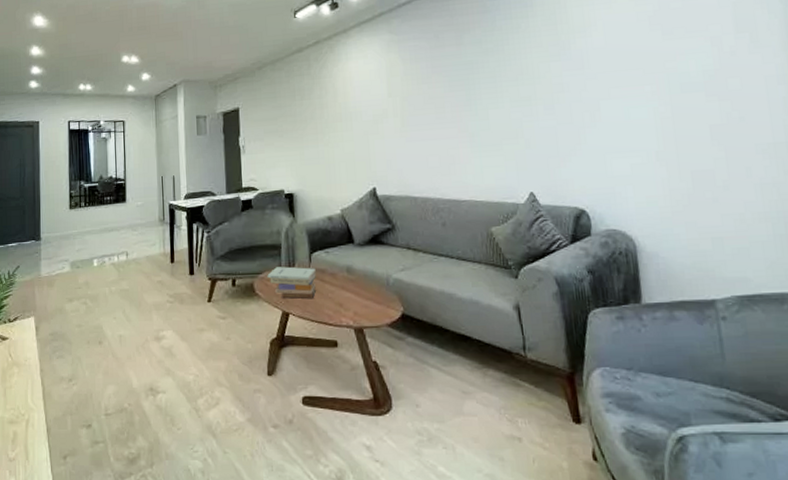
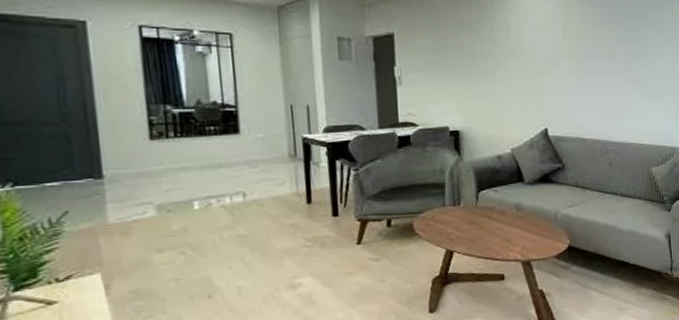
books: present [267,266,316,299] -> none [428,205,483,237]

